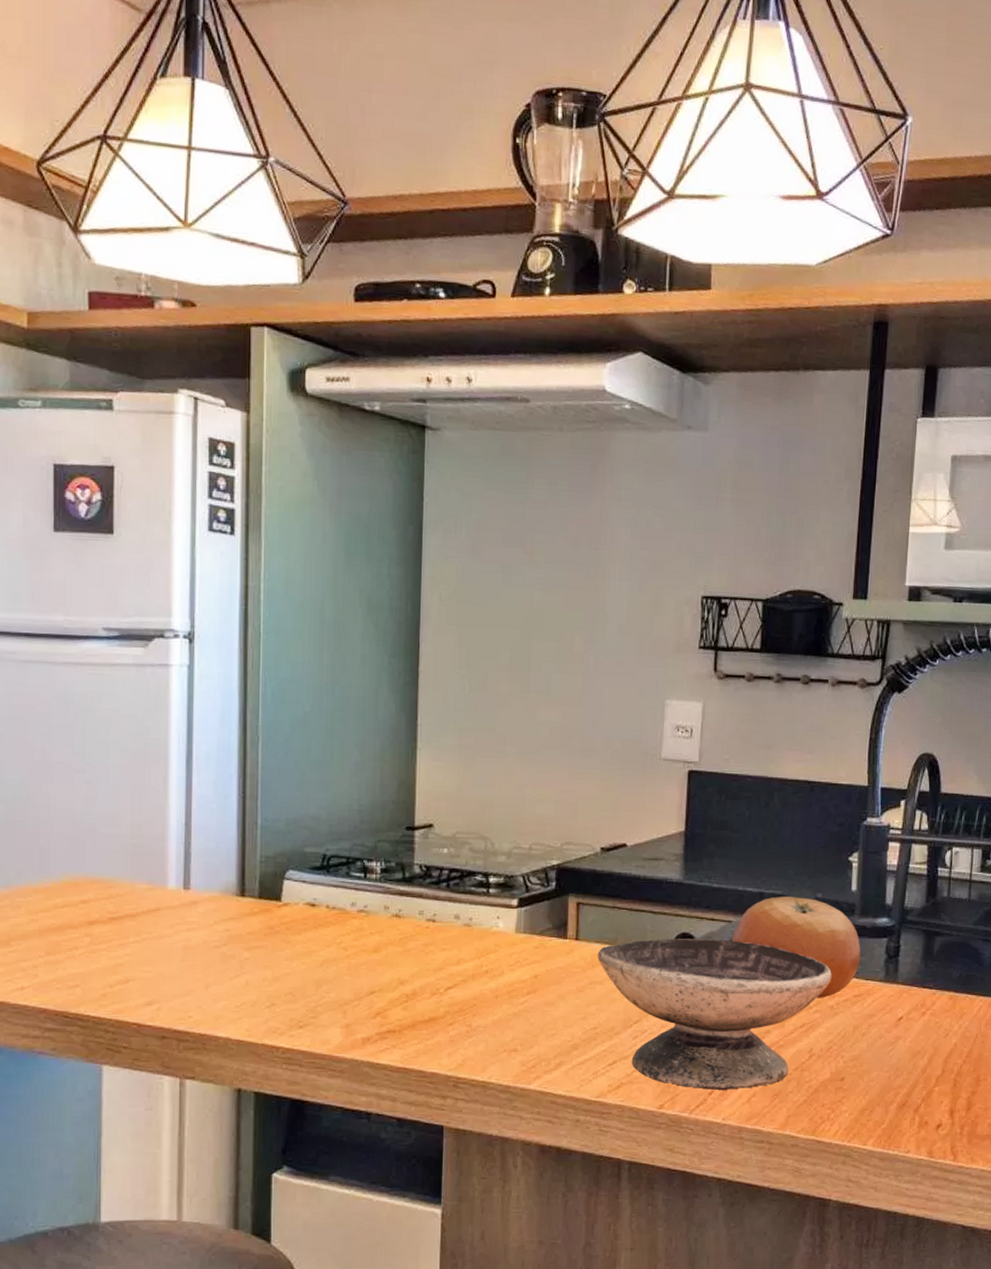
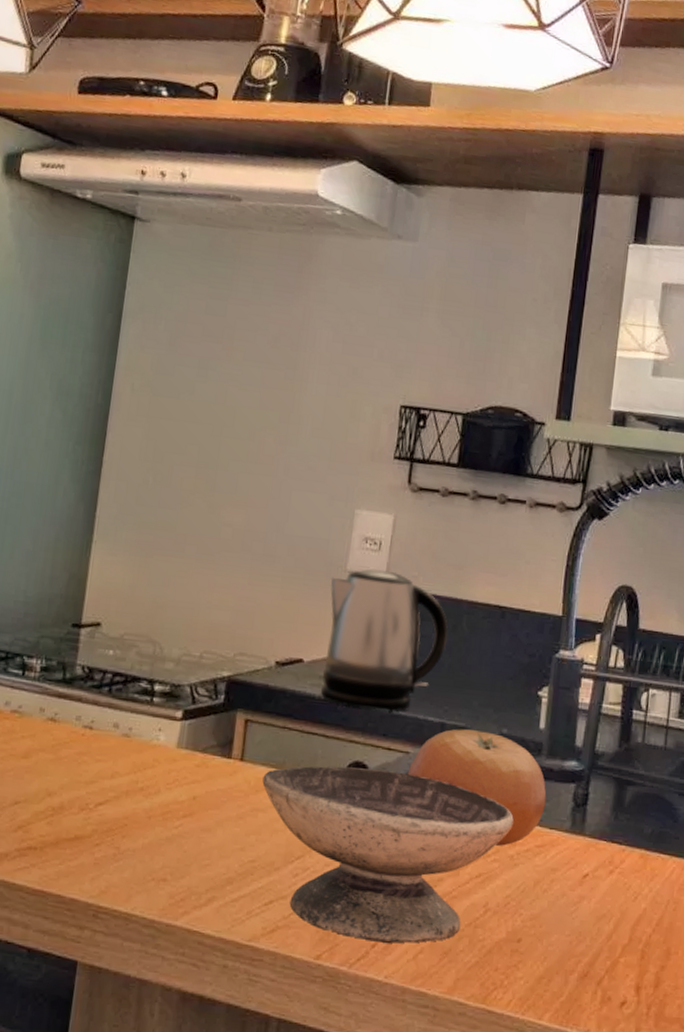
kettle: none [645,755,761,886] -> present [320,569,448,712]

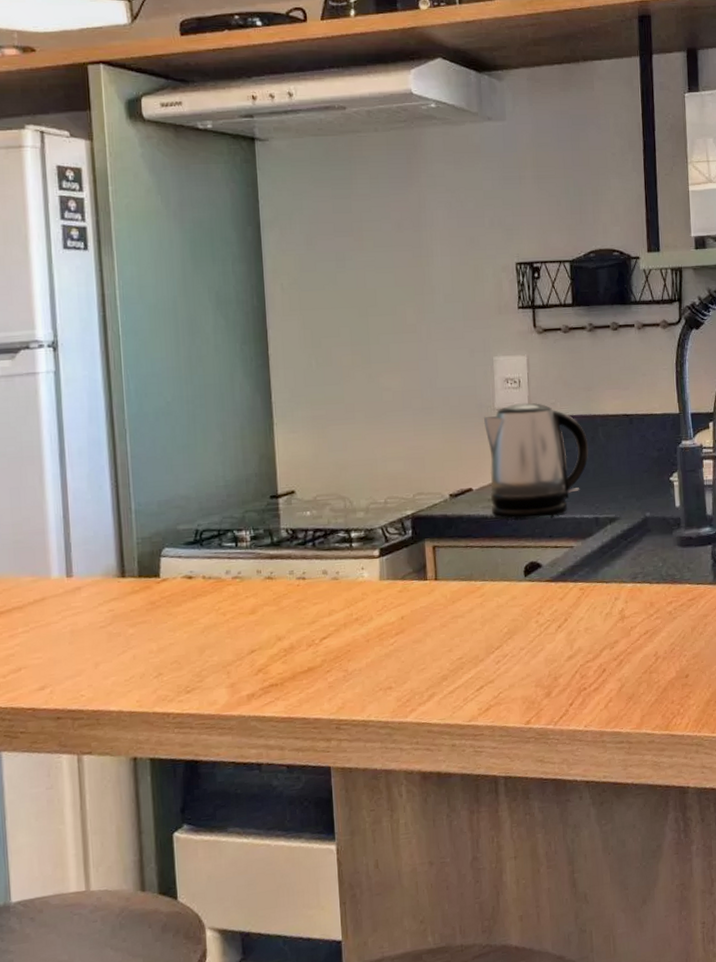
bowl: present [262,765,514,943] -> none [456,563,667,702]
fruit: present [407,729,547,846] -> none [575,517,691,606]

